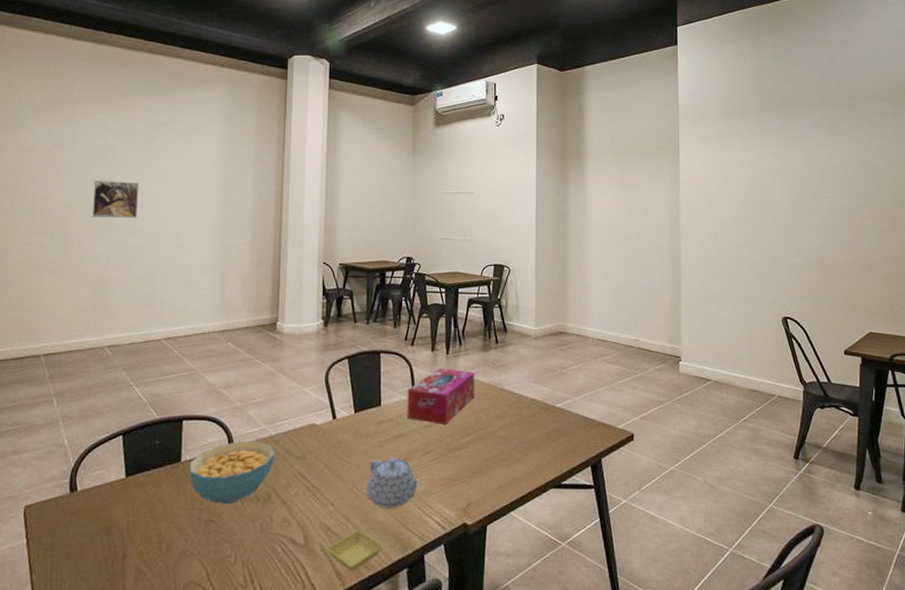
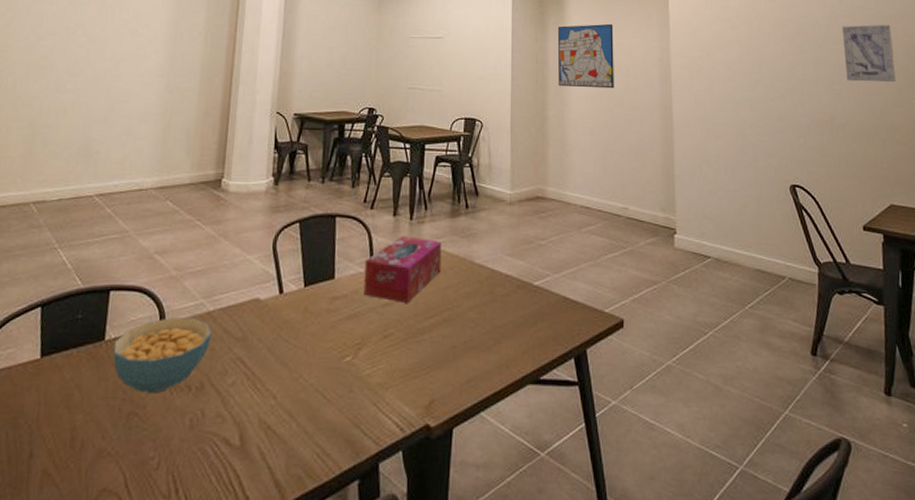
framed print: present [91,181,140,218] -> none [28,18,83,59]
saucer: present [326,530,384,571] -> none [264,430,333,481]
teapot: present [367,457,420,509] -> none [315,341,376,405]
wall art: none [577,177,629,236] -> present [557,23,614,89]
wall art: none [835,173,881,226] -> present [841,24,896,82]

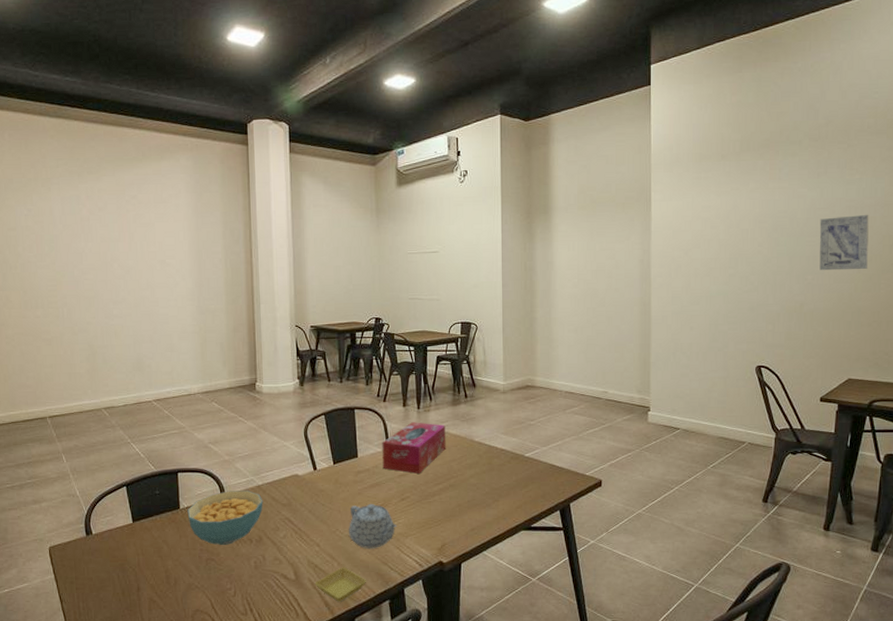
saucer: none [264,430,333,481] -> present [315,567,367,602]
teapot: none [315,341,376,405] -> present [349,503,397,549]
wall art: present [557,23,614,89] -> none [544,229,597,290]

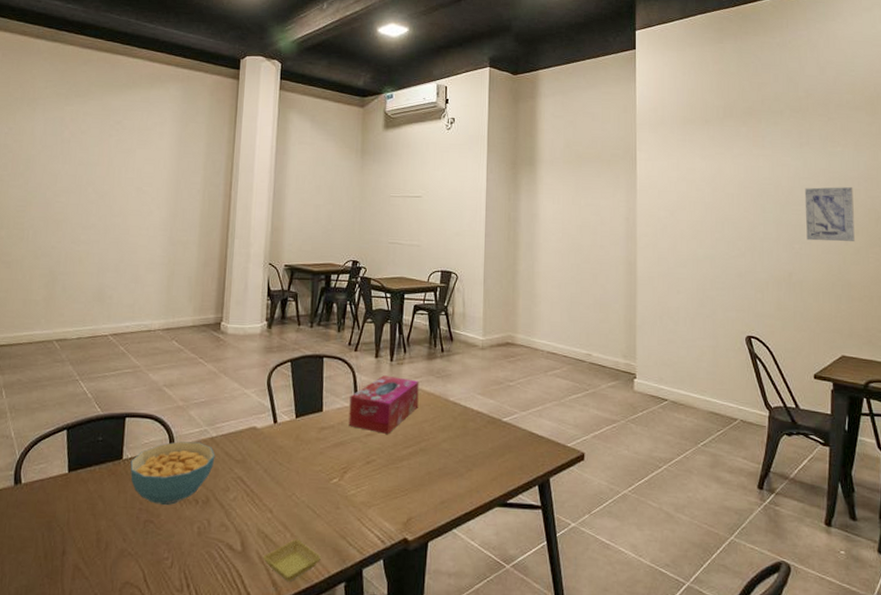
teapot: present [349,503,397,549] -> none [306,465,360,519]

